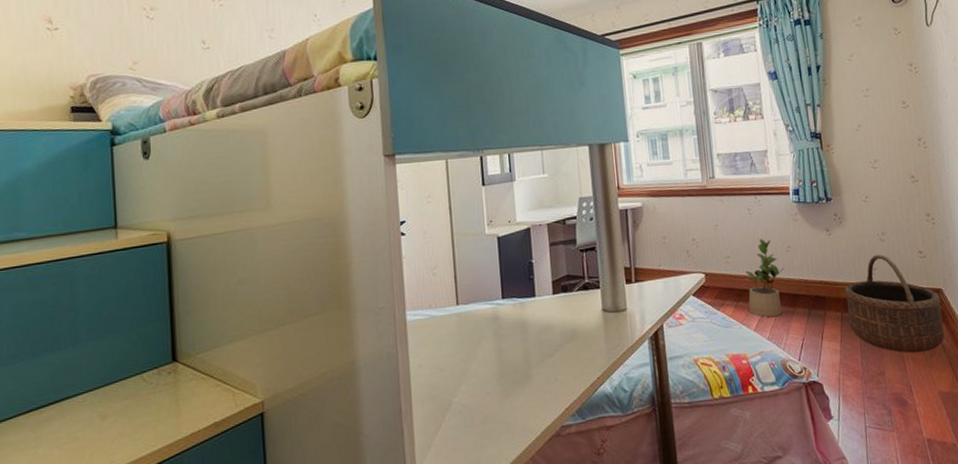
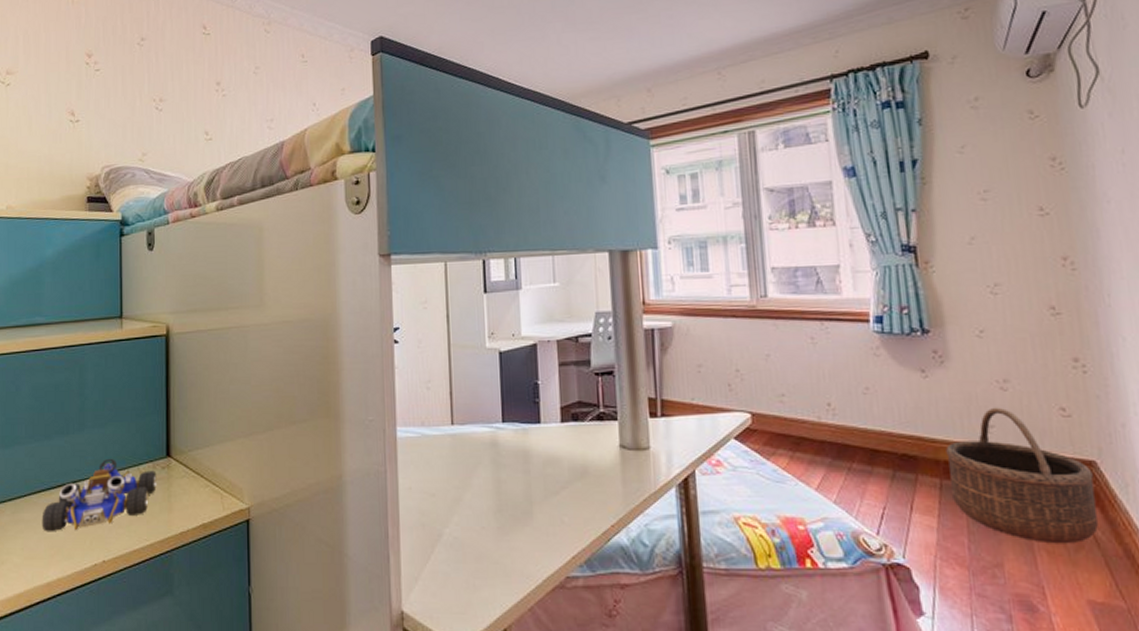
toy car: none [31,369,163,453] -> present [41,458,157,532]
potted plant: present [745,239,784,318] -> none [806,376,859,476]

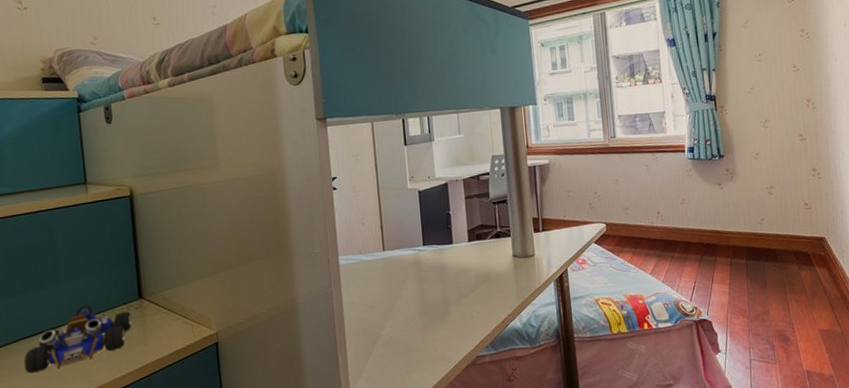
basket: present [946,407,1098,544] -> none [734,206,826,295]

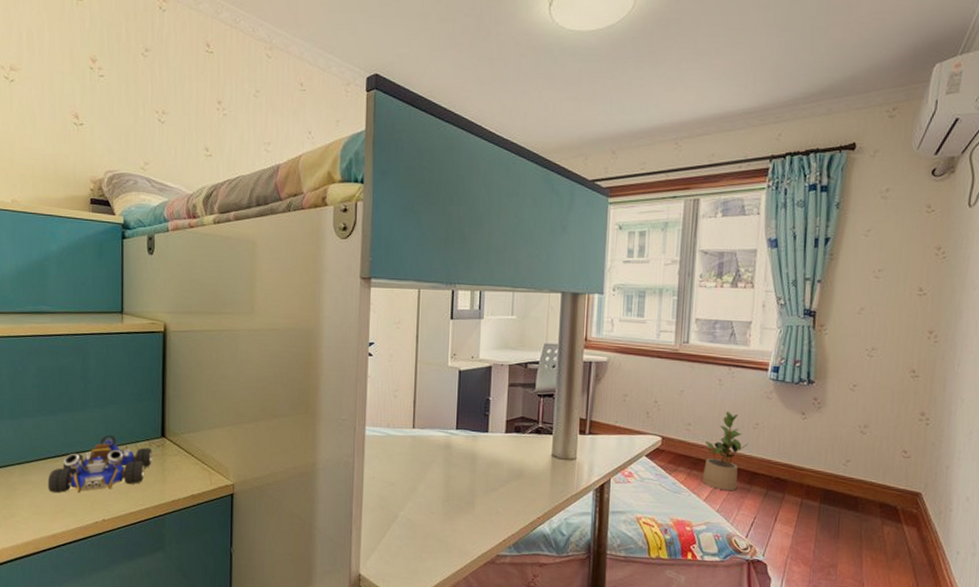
potted plant: none [643,192,679,263] -> present [701,412,747,492]

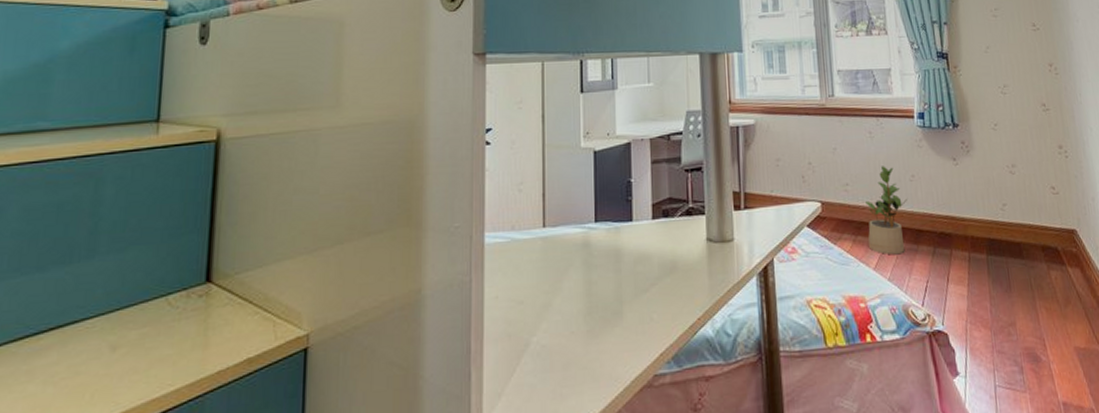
toy car: present [47,434,152,493] -> none [20,289,191,390]

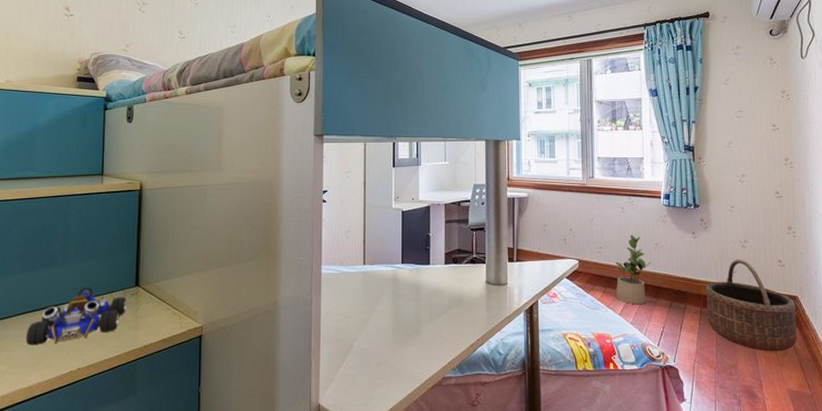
toy car: none [20,289,191,390] -> present [26,286,127,346]
basket: none [972,188,1080,302] -> present [705,259,797,352]

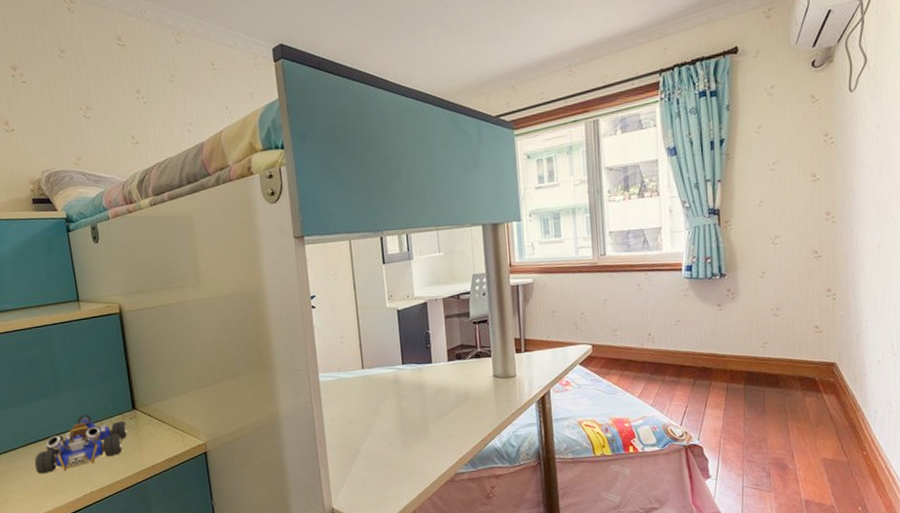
potted plant: present [615,235,651,305] -> none [632,313,671,386]
basket: present [705,259,797,352] -> none [732,328,834,422]

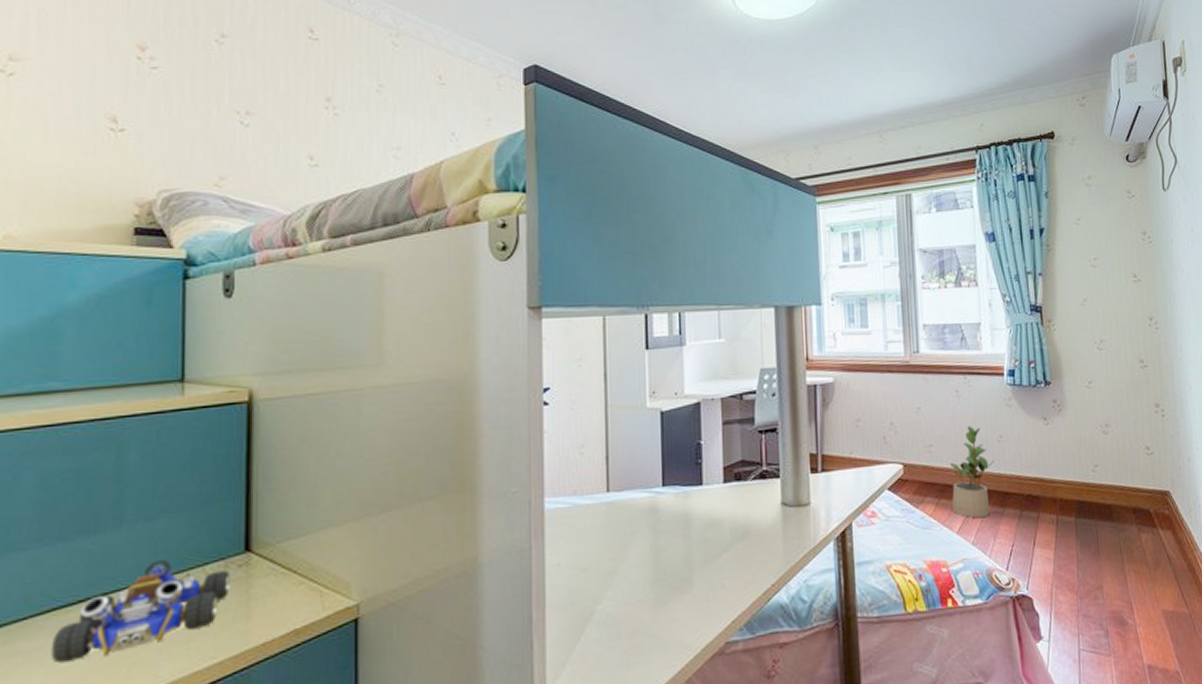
potted plant: none [632,313,671,386] -> present [950,426,994,519]

